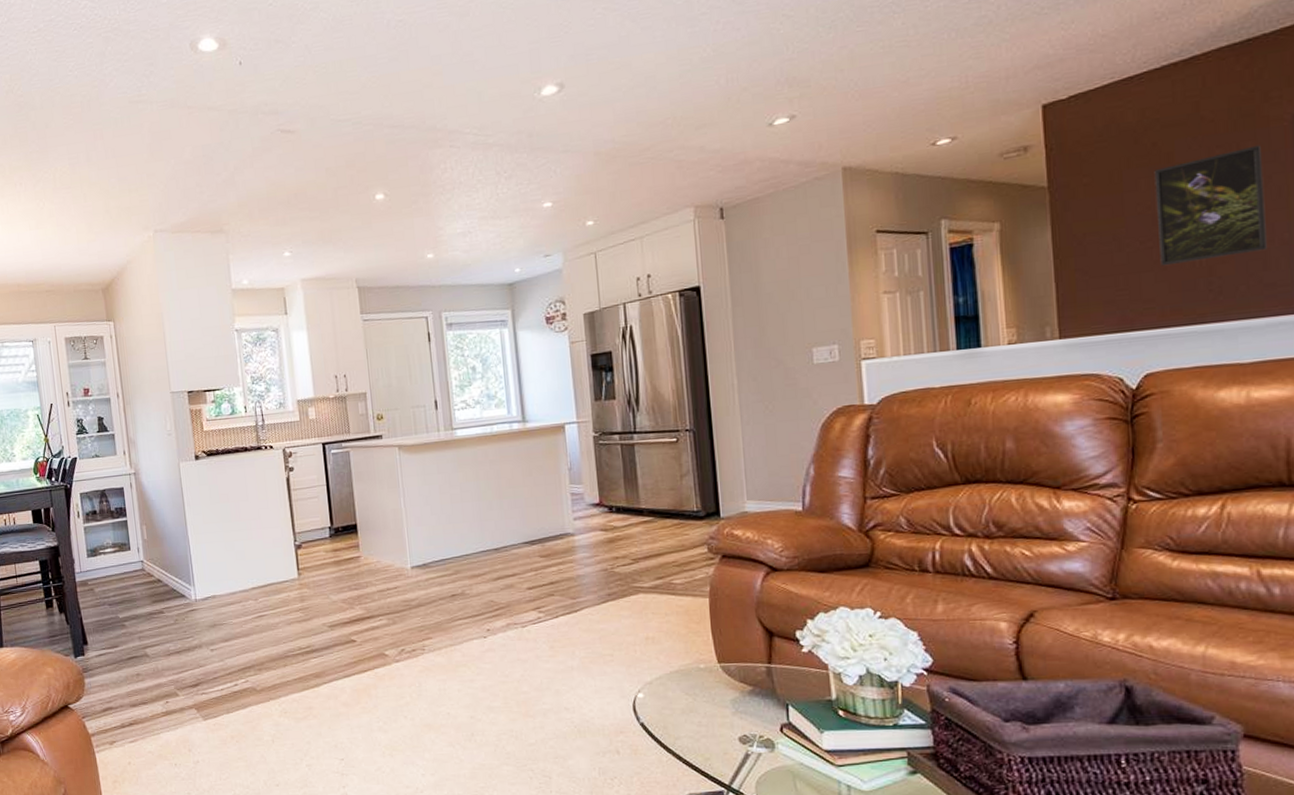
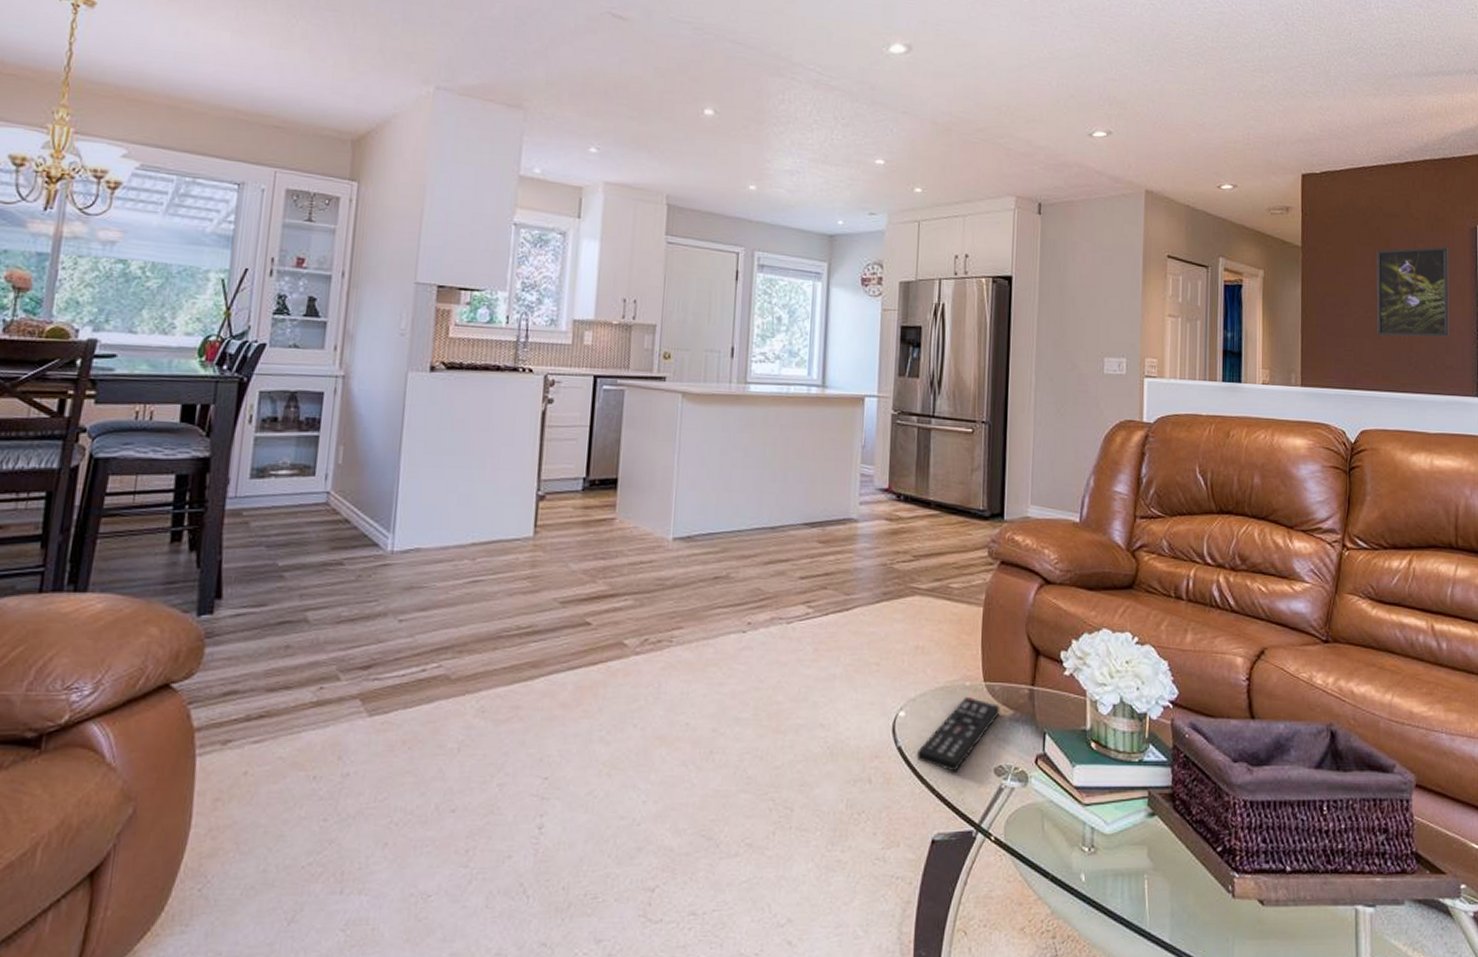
remote control: none [659,678,738,742] -> present [916,697,1000,772]

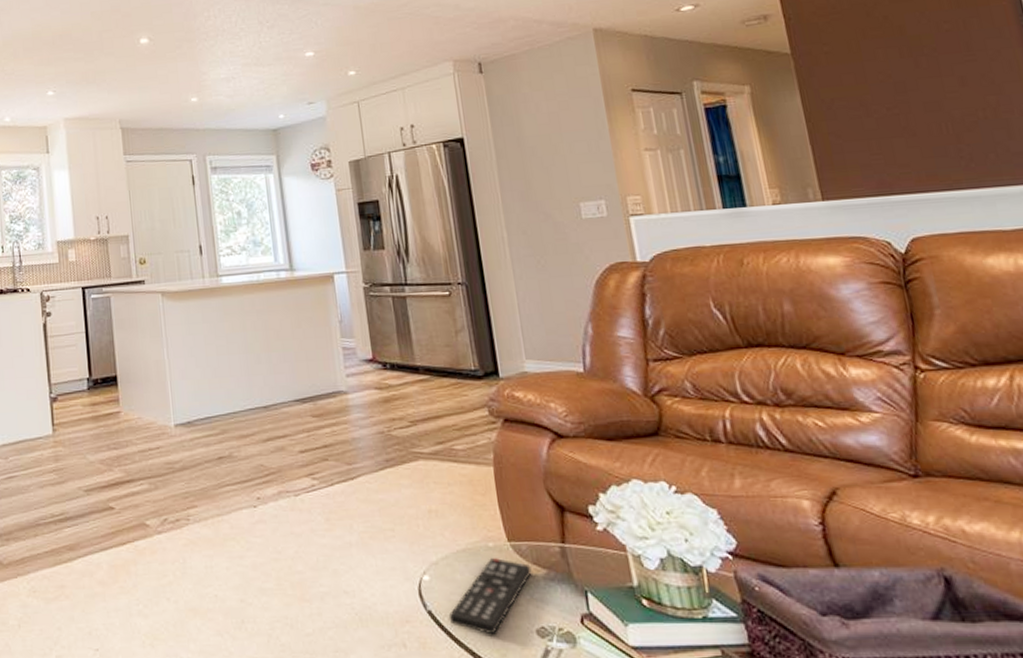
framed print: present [1376,247,1449,337] -> none [889,21,1009,133]

